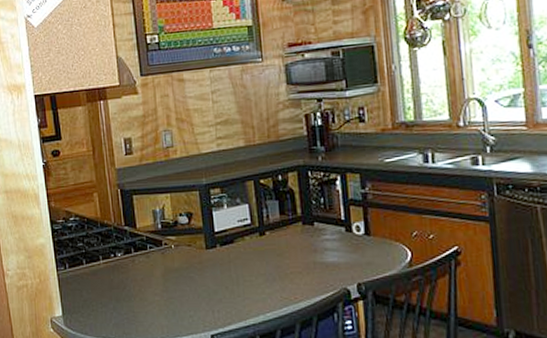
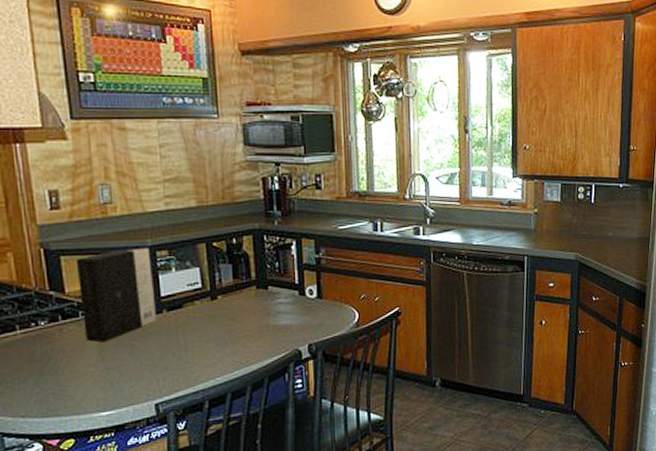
book: none [144,187,212,274] -> present [75,248,157,343]

